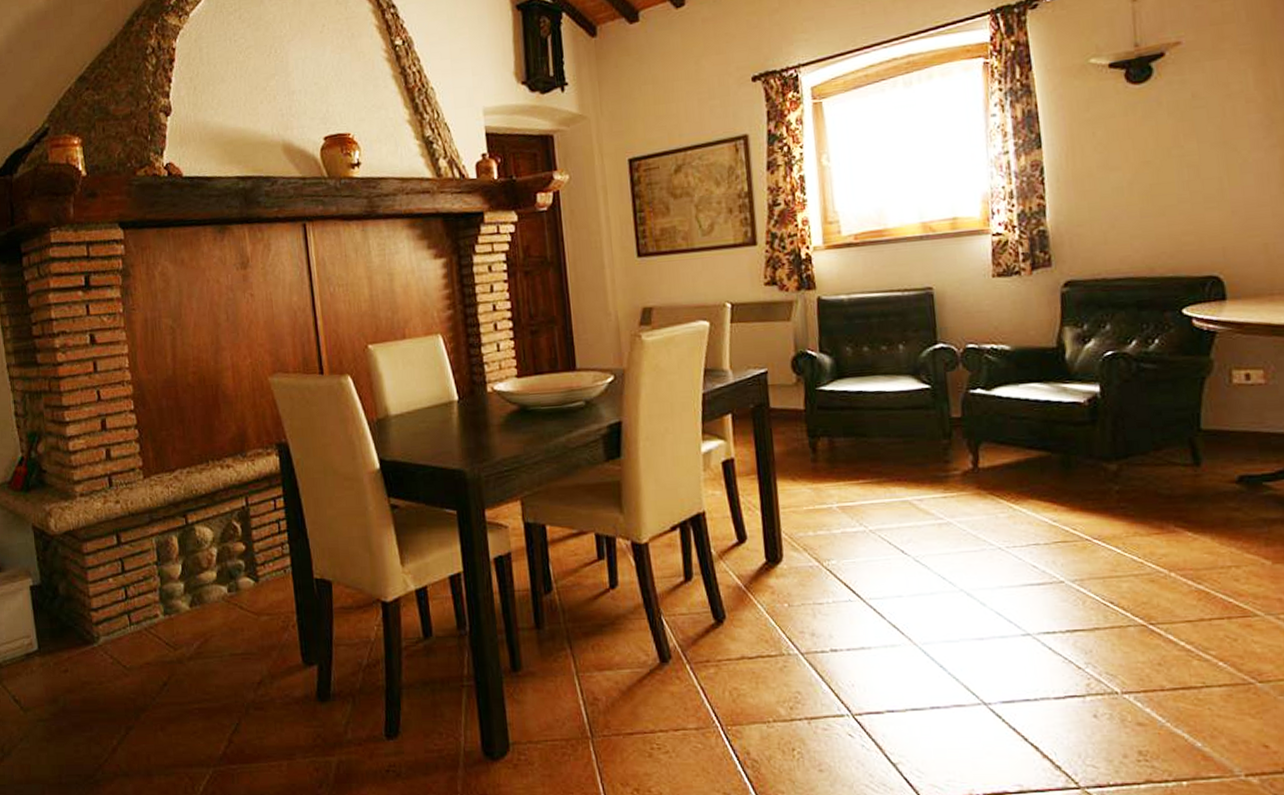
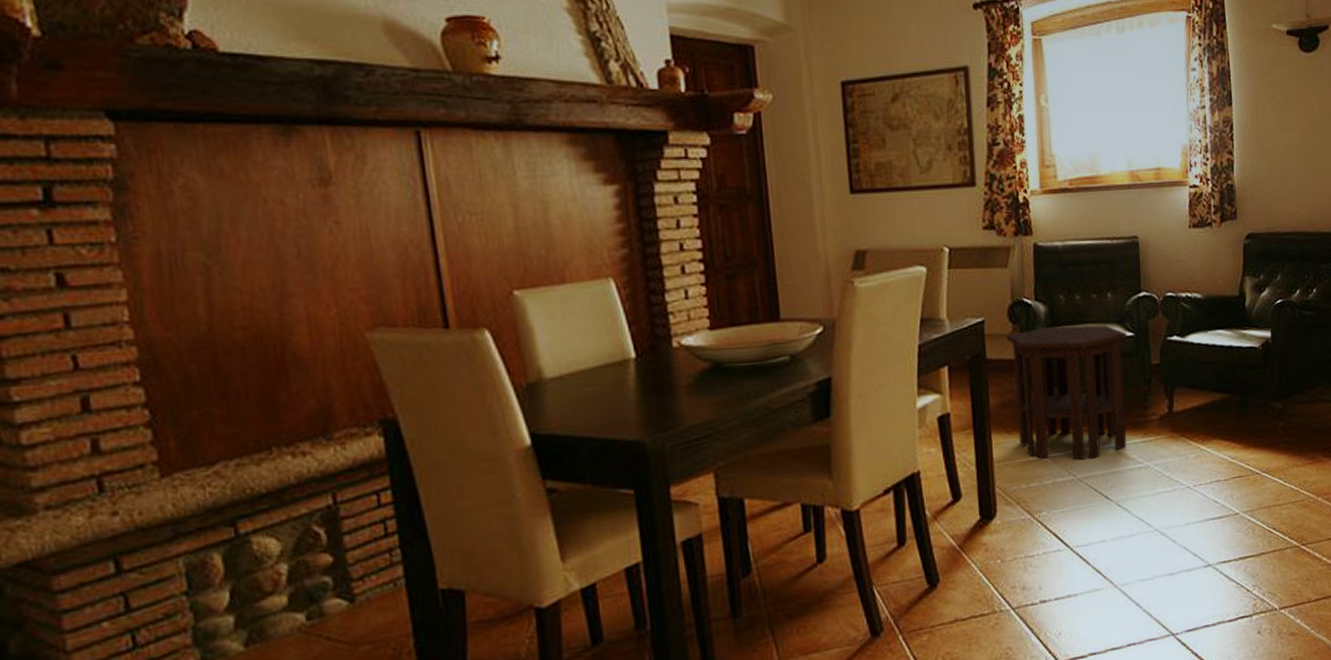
side table: none [790,377,925,511] -> present [1007,325,1128,460]

